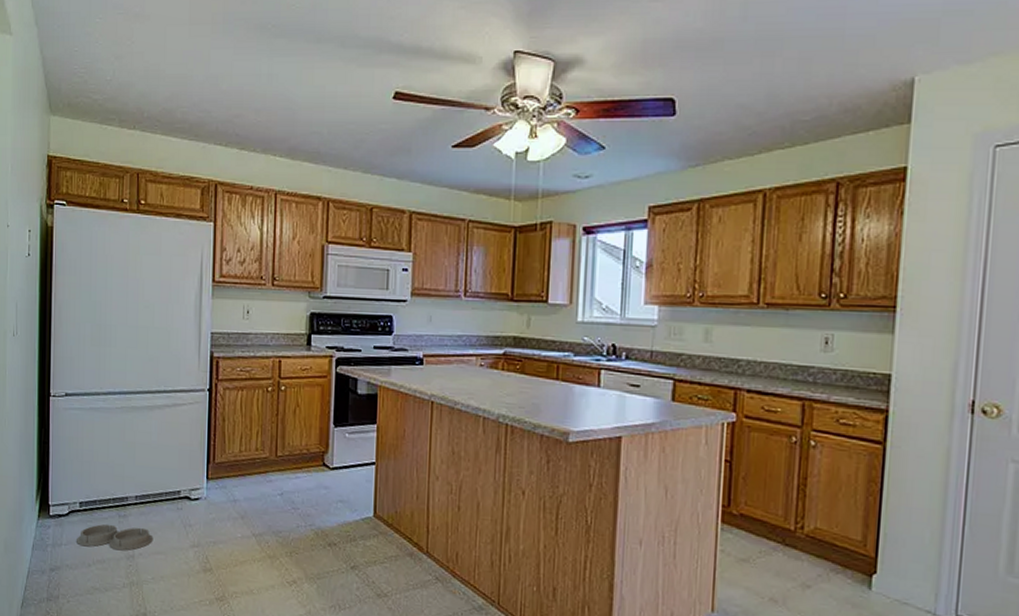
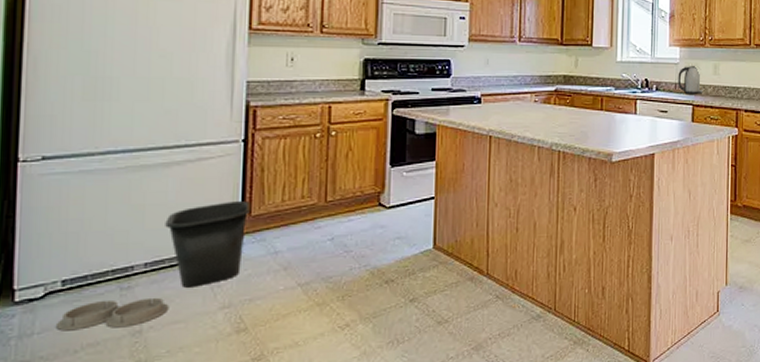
waste bin: none [150,447,215,524] -> present [165,201,252,288]
kettle: none [654,330,689,367] -> present [678,66,703,95]

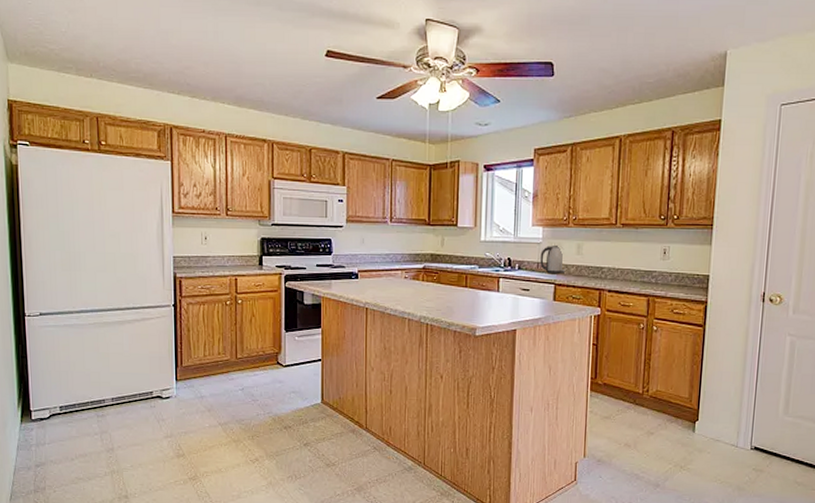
pet bowl: present [56,297,169,331] -> none [59,423,130,445]
waste bin: present [165,201,252,288] -> none [123,354,182,419]

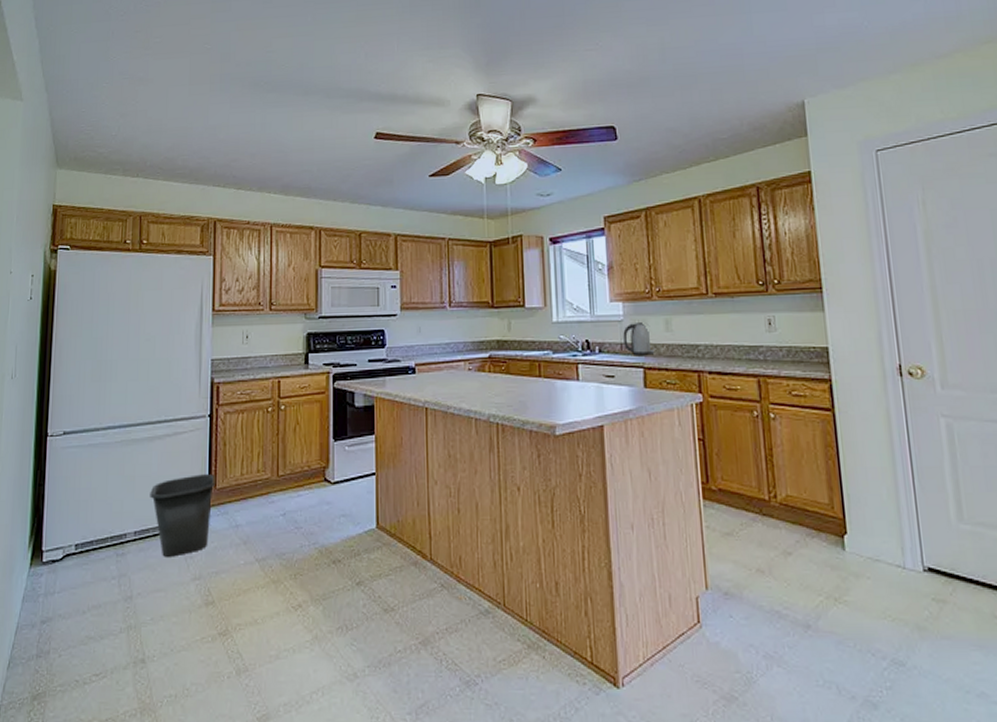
waste bin: none [123,354,182,419] -> present [150,474,217,557]

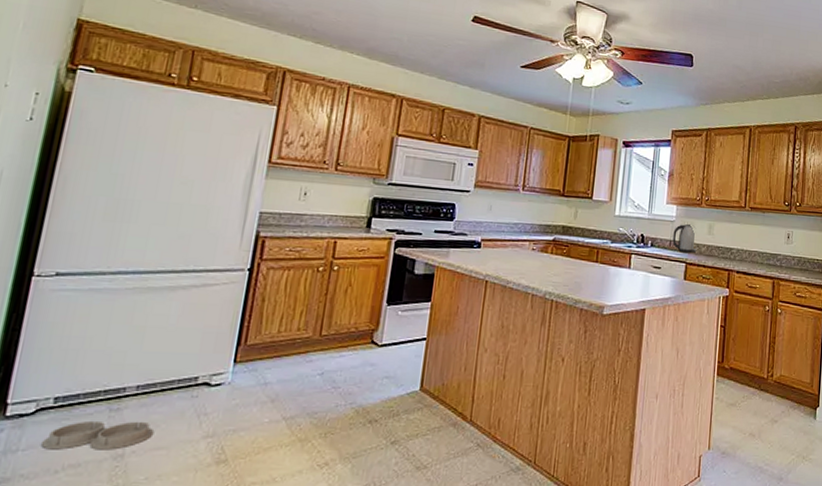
pet bowl: none [71,565,153,592] -> present [41,420,155,450]
waste bin: present [150,474,217,557] -> none [162,329,249,414]

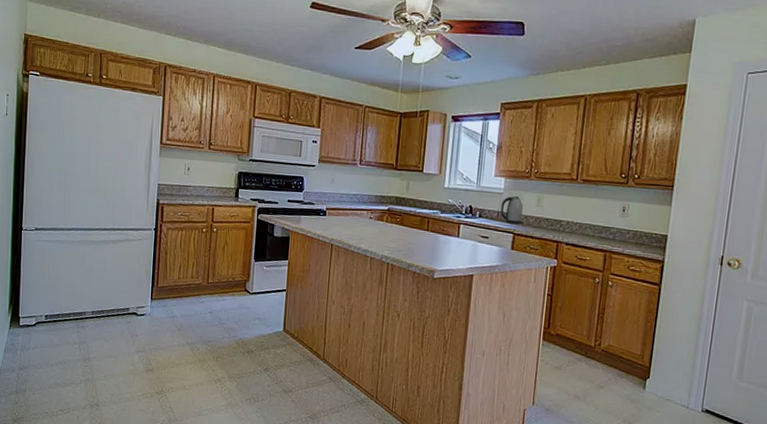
pet bowl: present [41,420,155,450] -> none [42,333,106,355]

